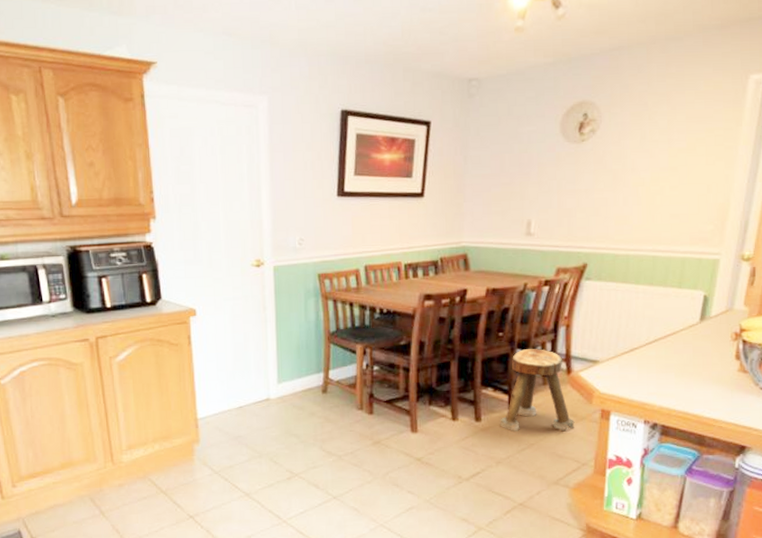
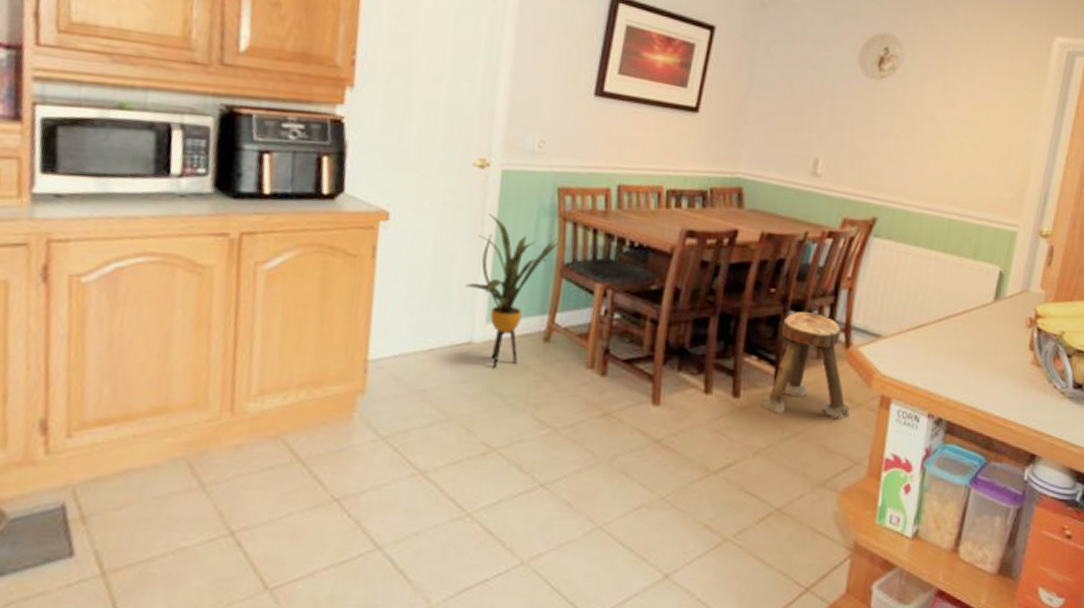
house plant: none [258,301,329,415] -> present [465,214,566,367]

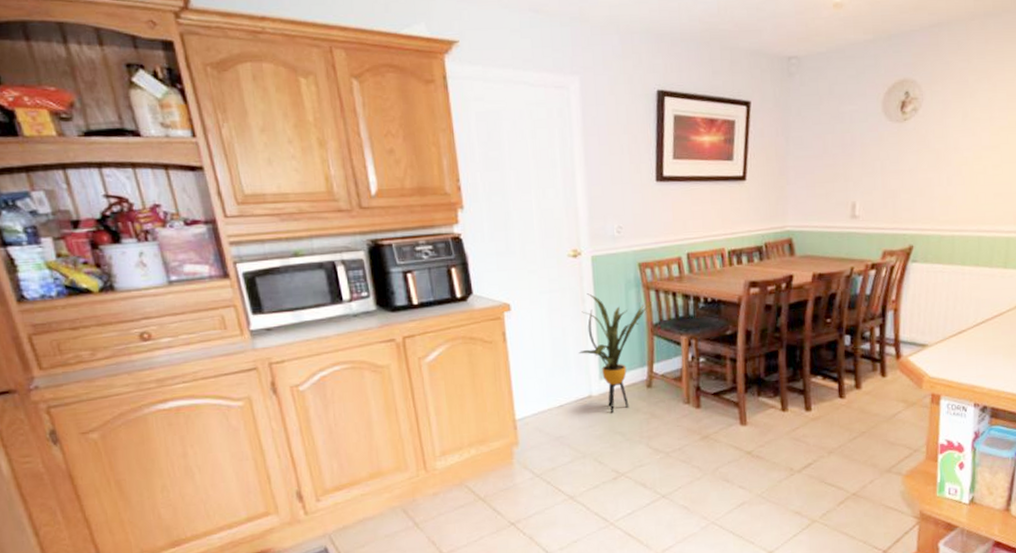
stool: present [761,312,850,420] -> none [829,334,906,420]

